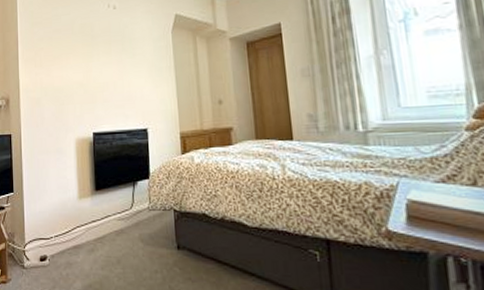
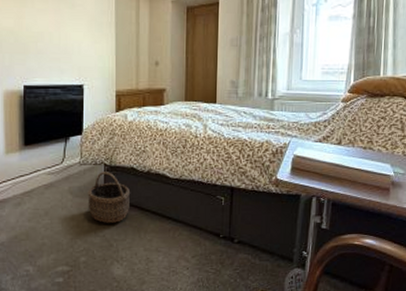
wicker basket: none [158,218,205,276] -> present [88,172,131,223]

